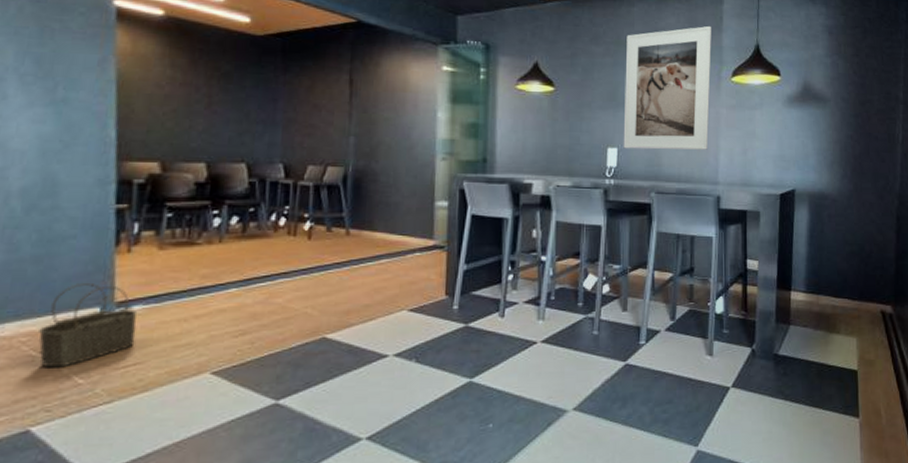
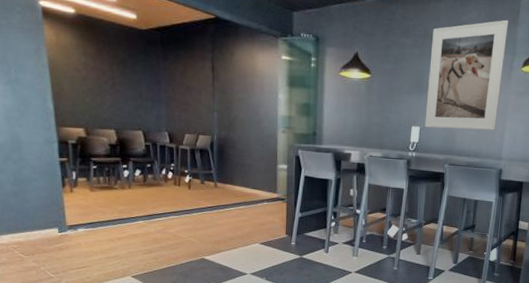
wicker basket: present [39,283,137,368] -> none [23,212,82,266]

